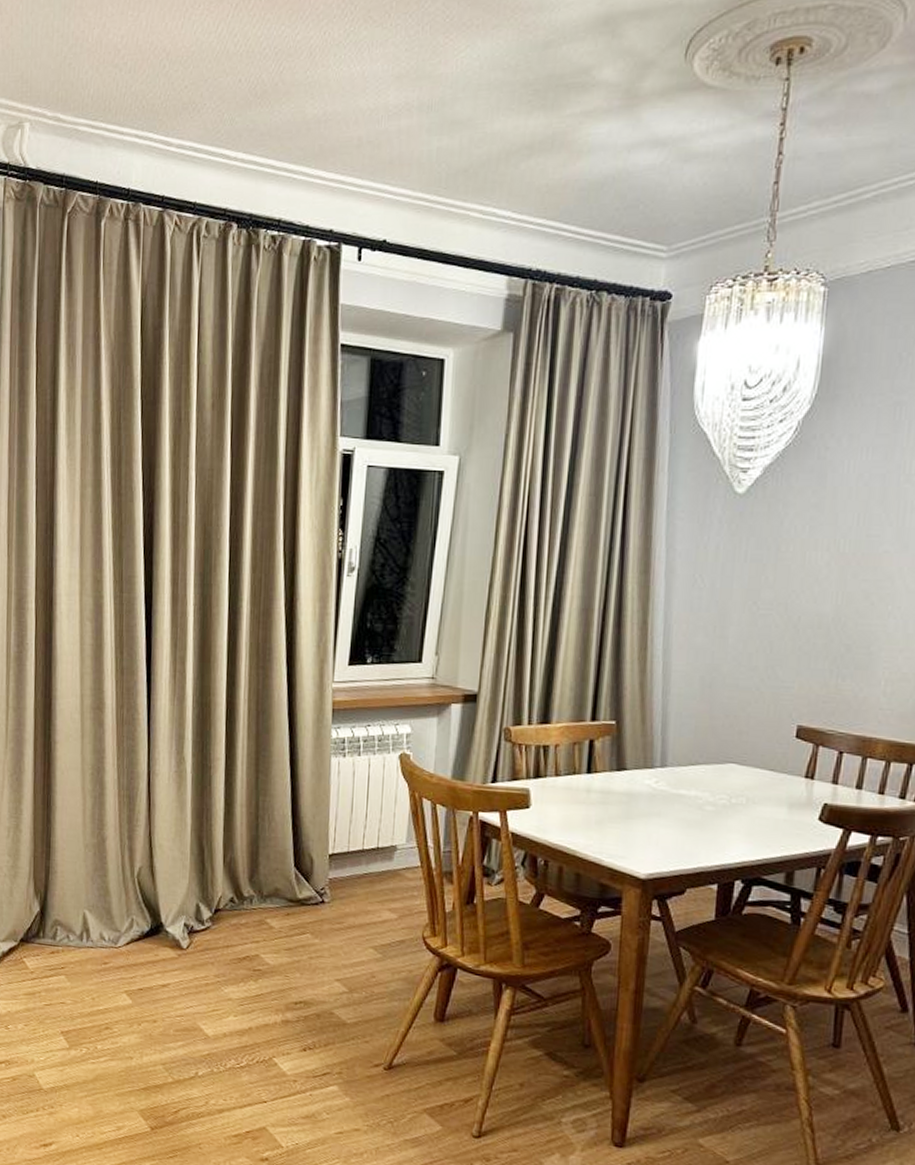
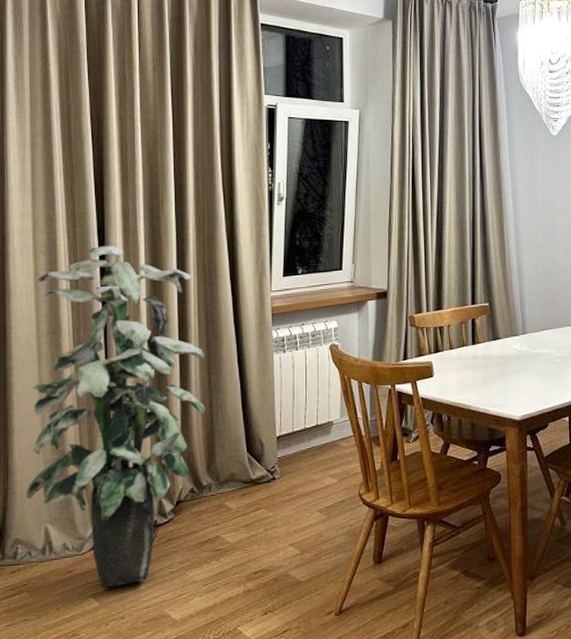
indoor plant: none [66,615,254,988] -> present [26,246,205,587]

